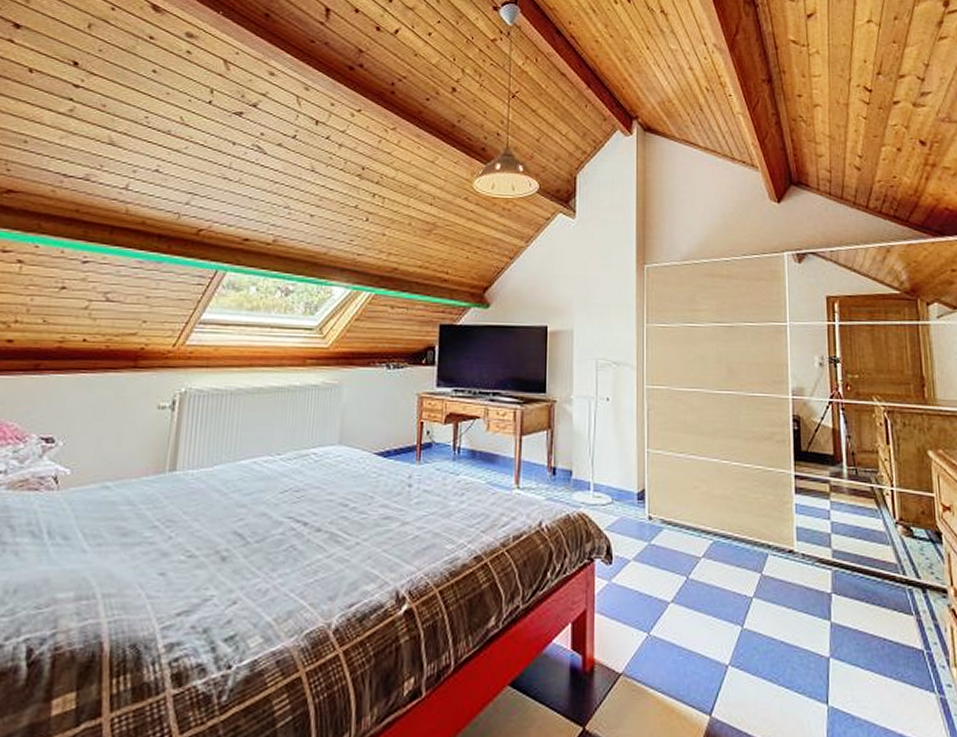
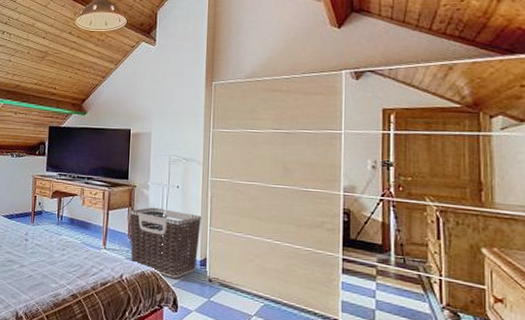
clothes hamper: none [549,427,638,519] -> present [129,207,202,278]

